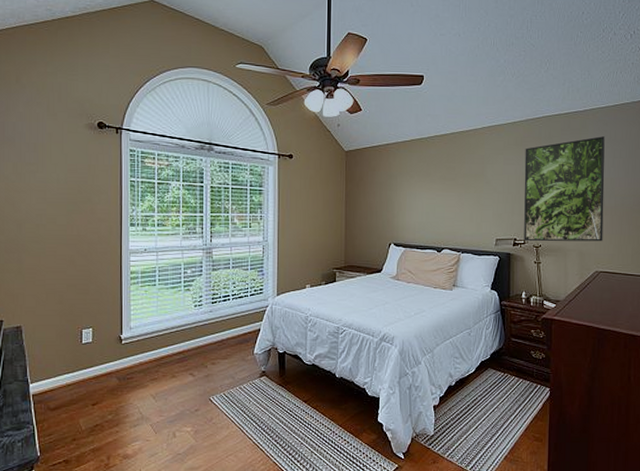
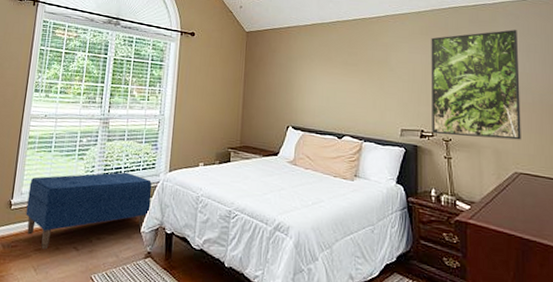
bench: none [137,299,262,379] -> present [25,172,152,250]

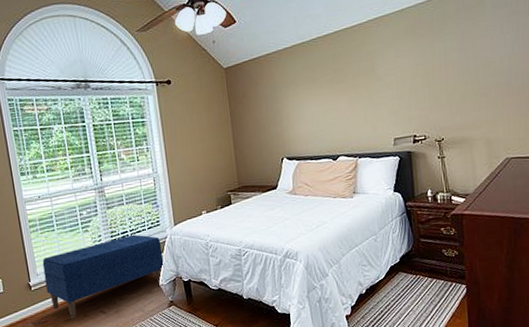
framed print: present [431,30,521,140] -> none [417,10,512,137]

